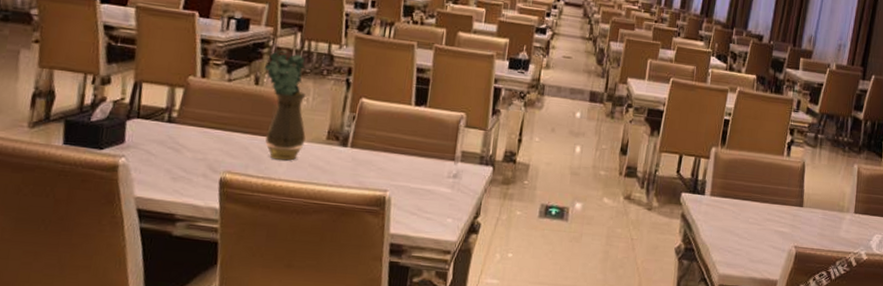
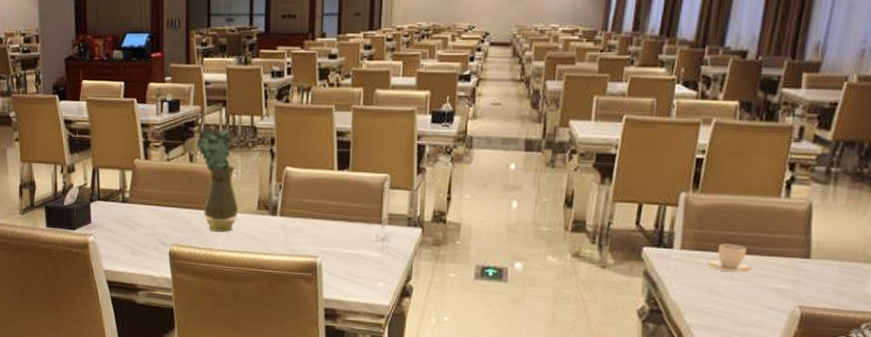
teacup: none [729,192,763,218] -> present [706,243,753,273]

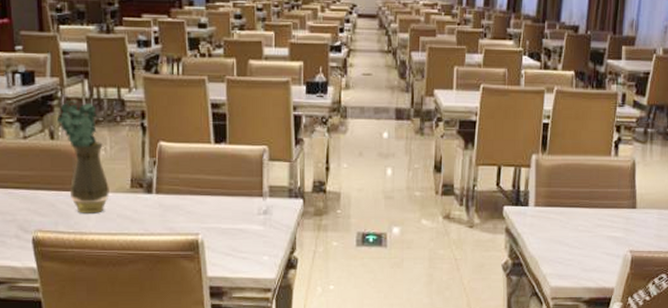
teacup: present [706,243,753,273] -> none [556,199,593,225]

